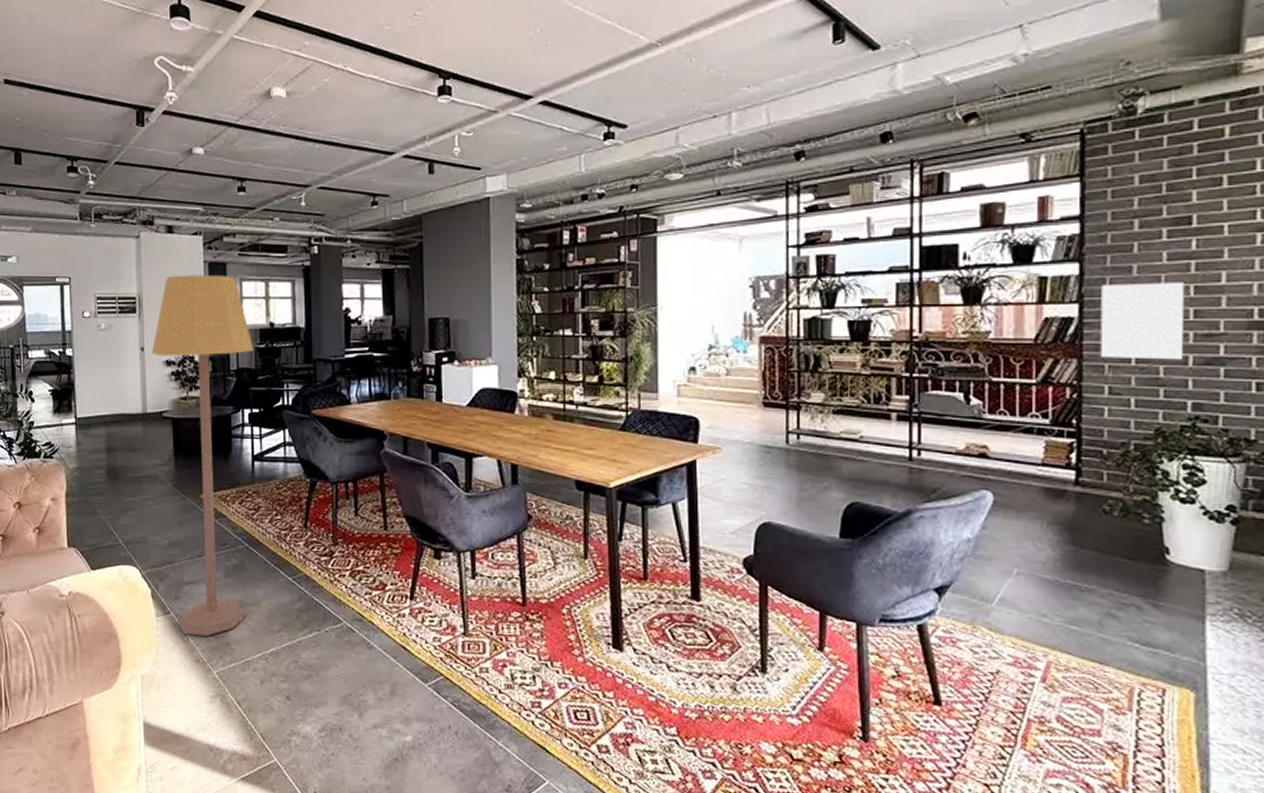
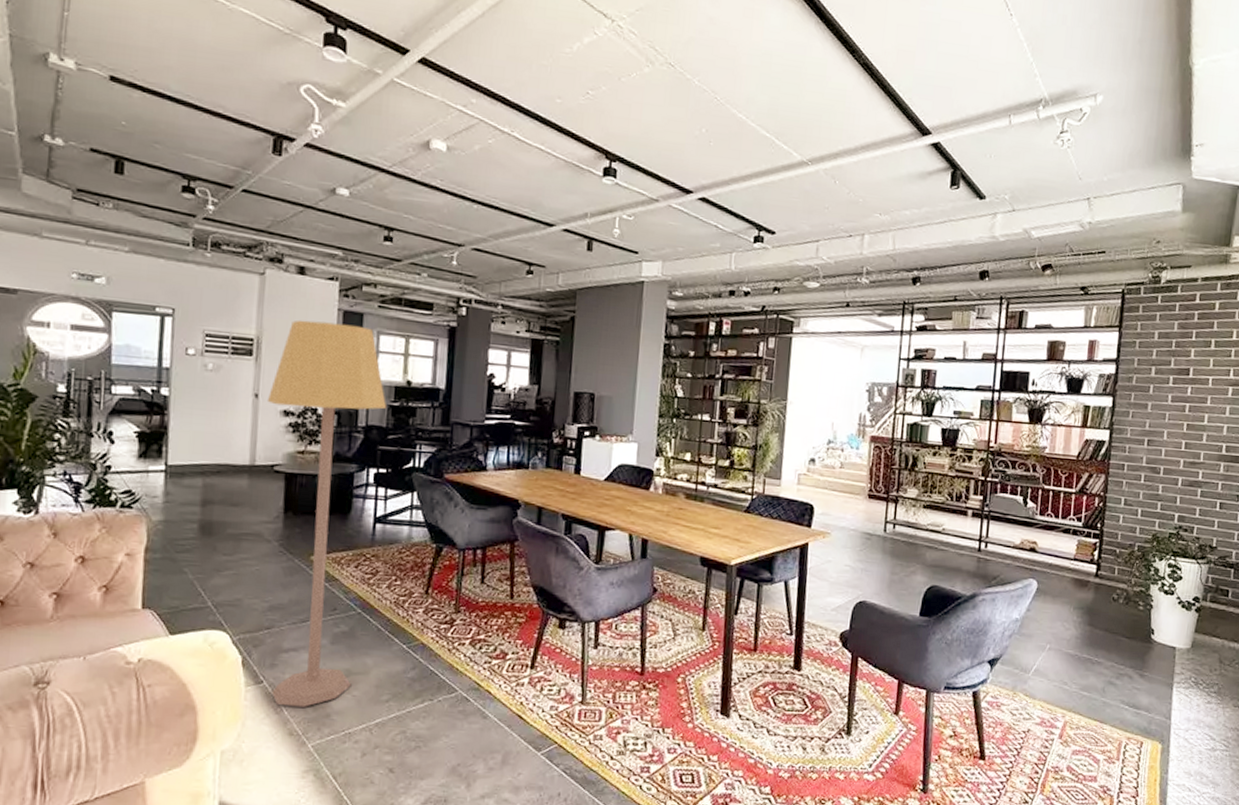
wall art: present [1100,282,1184,360] -> none [1121,416,1181,481]

